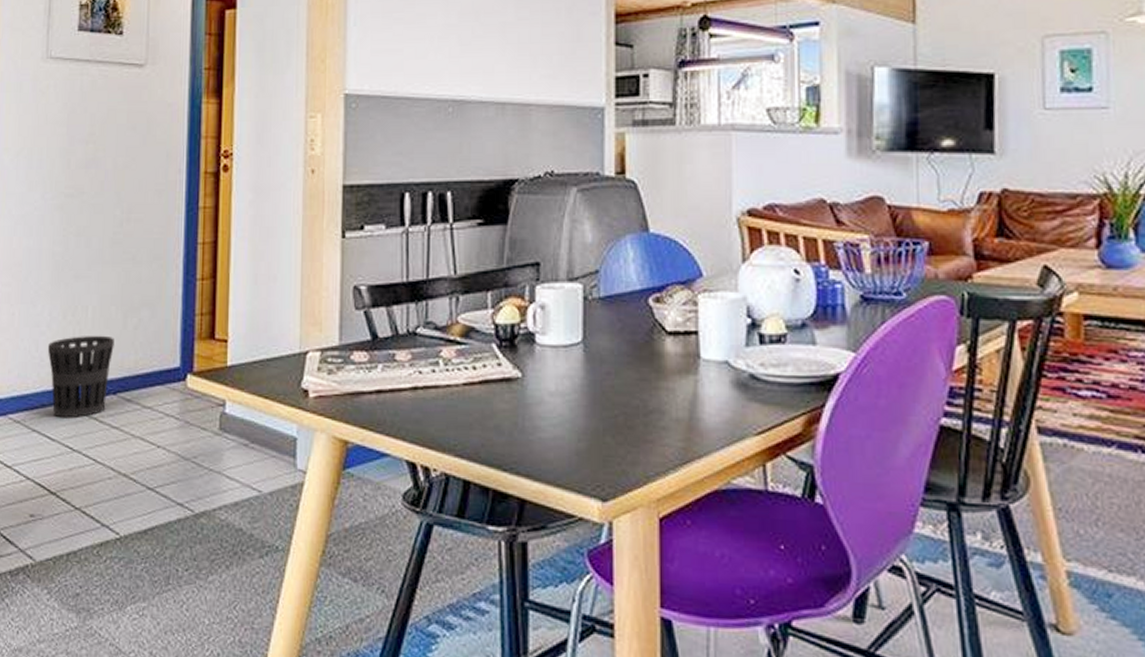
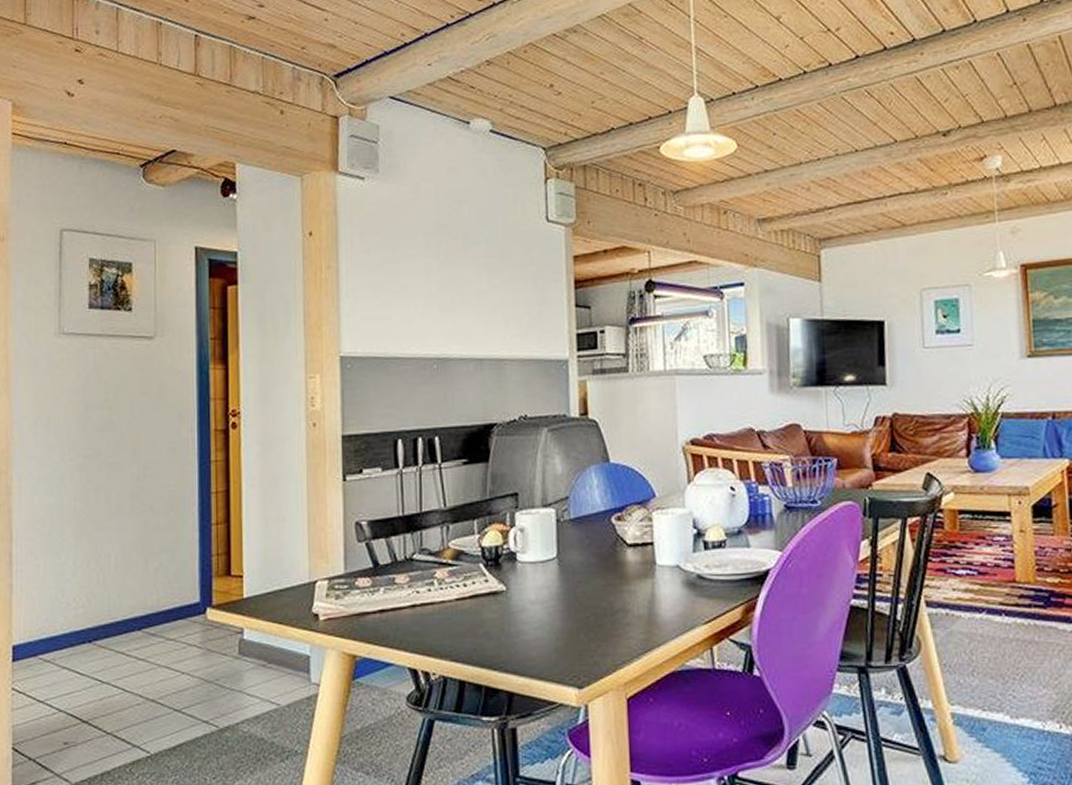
wastebasket: present [47,335,114,418] -> none [73,579,137,655]

